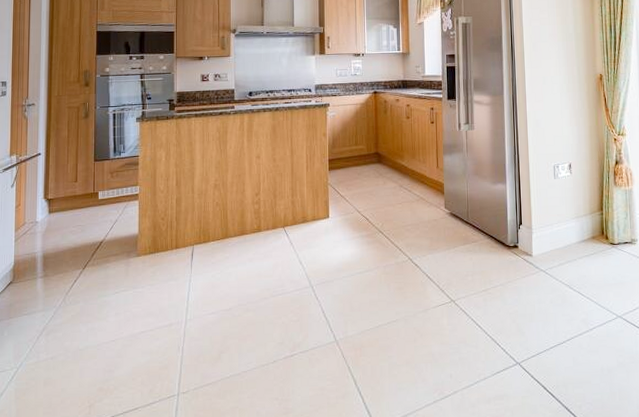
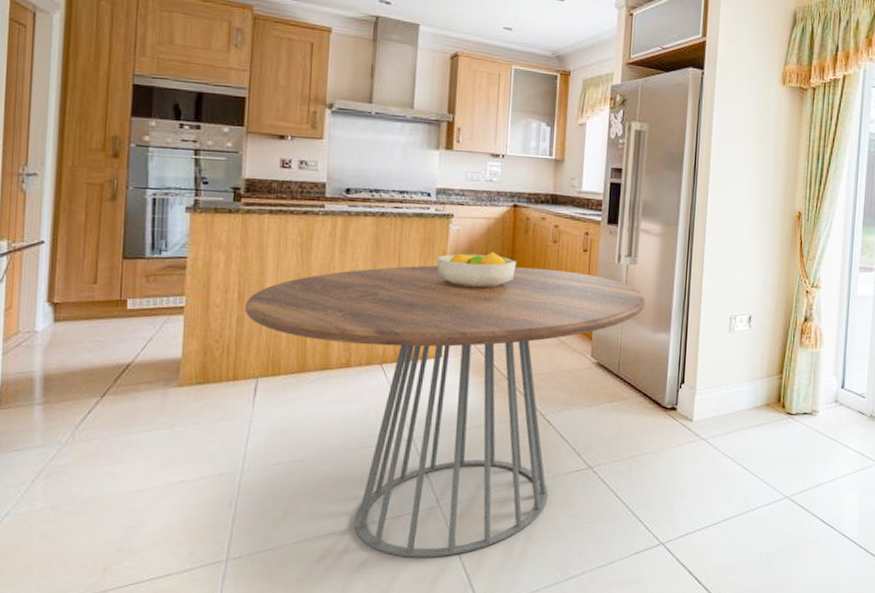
dining table: none [181,140,484,385] -> present [244,265,646,557]
fruit bowl: none [319,130,380,161] -> present [437,251,517,289]

